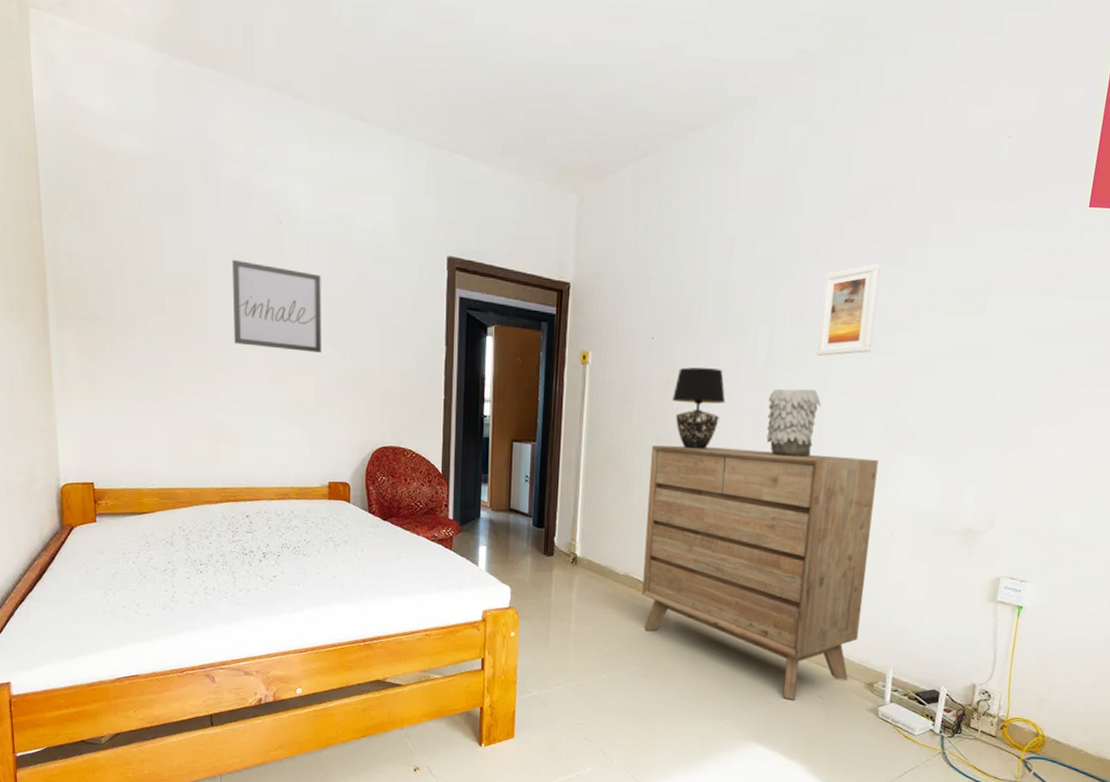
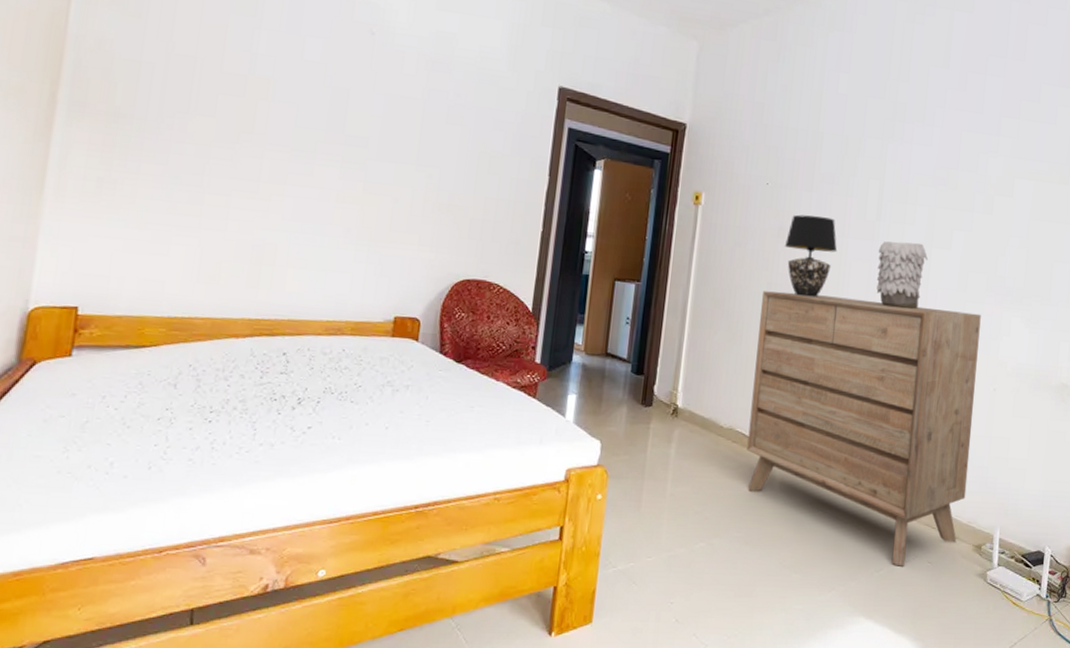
wall art: present [233,259,321,352] -> none [298,66,414,173]
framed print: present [816,263,881,356] -> none [922,132,979,213]

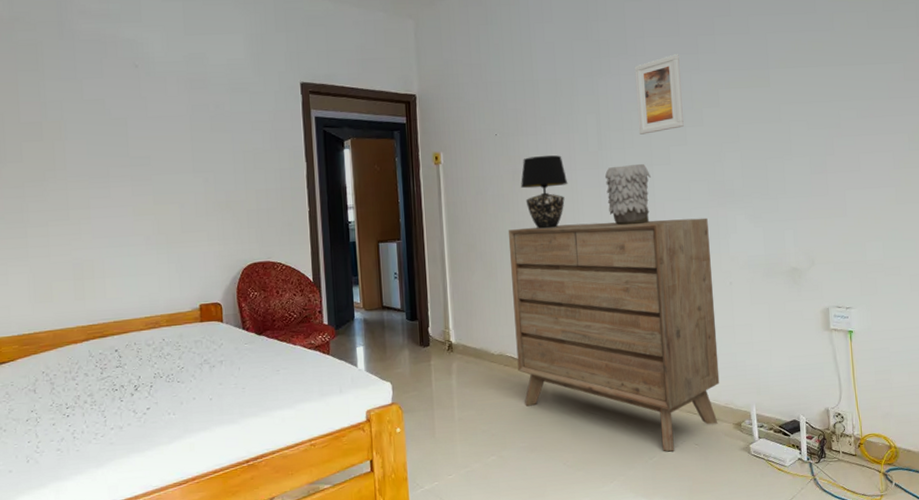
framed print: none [922,132,979,213] -> present [634,54,684,135]

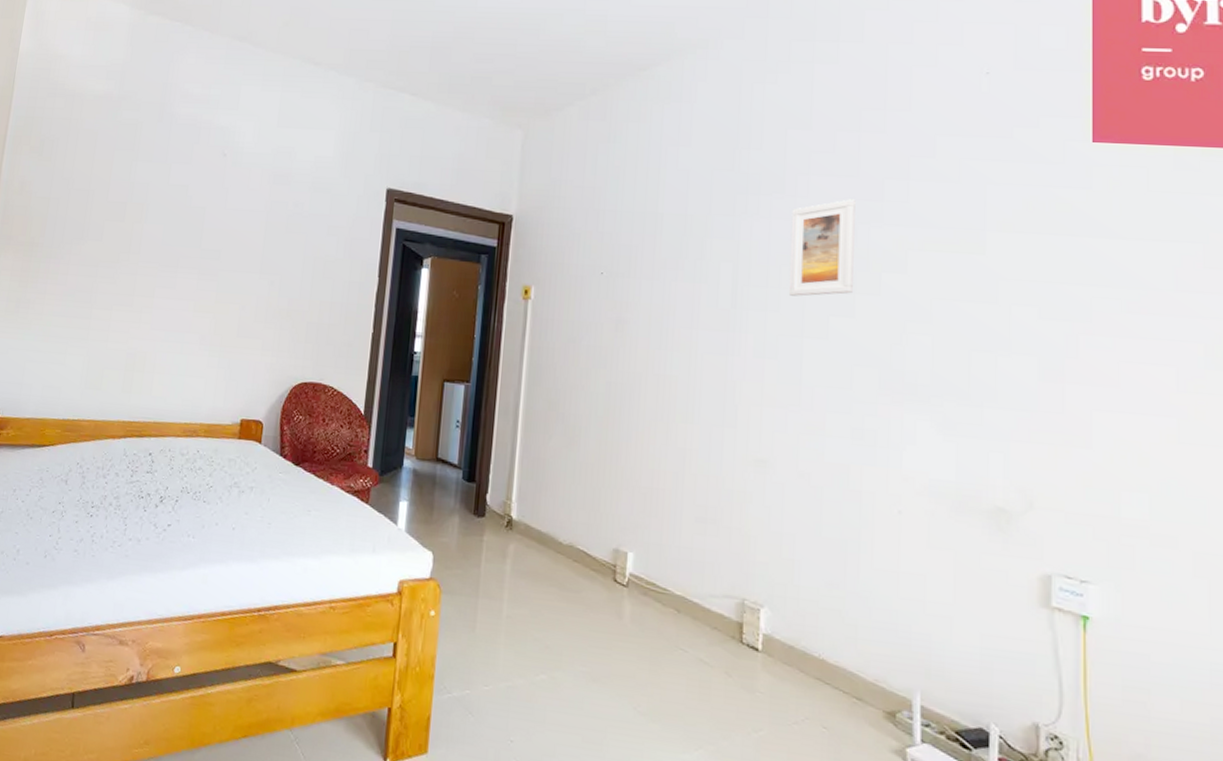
dresser: present [508,218,720,452] -> none [590,391,874,729]
table lamp: present [521,155,568,229] -> none [625,305,686,398]
vase: present [604,163,651,225] -> none [735,331,798,411]

